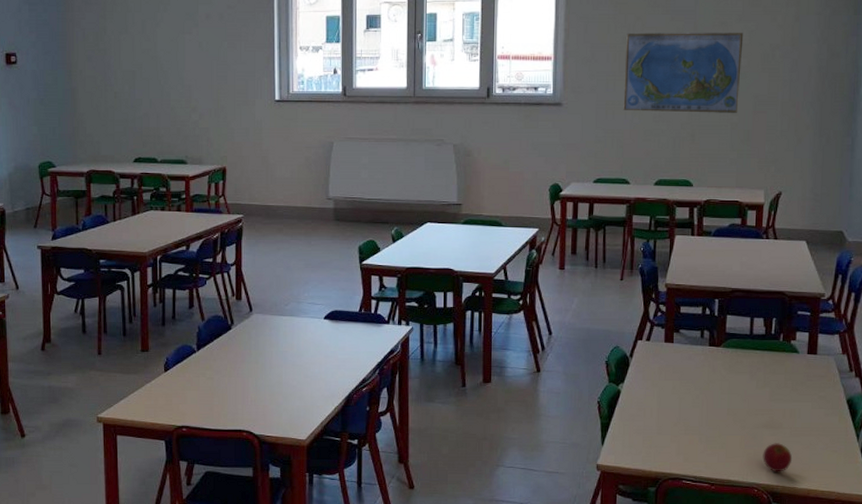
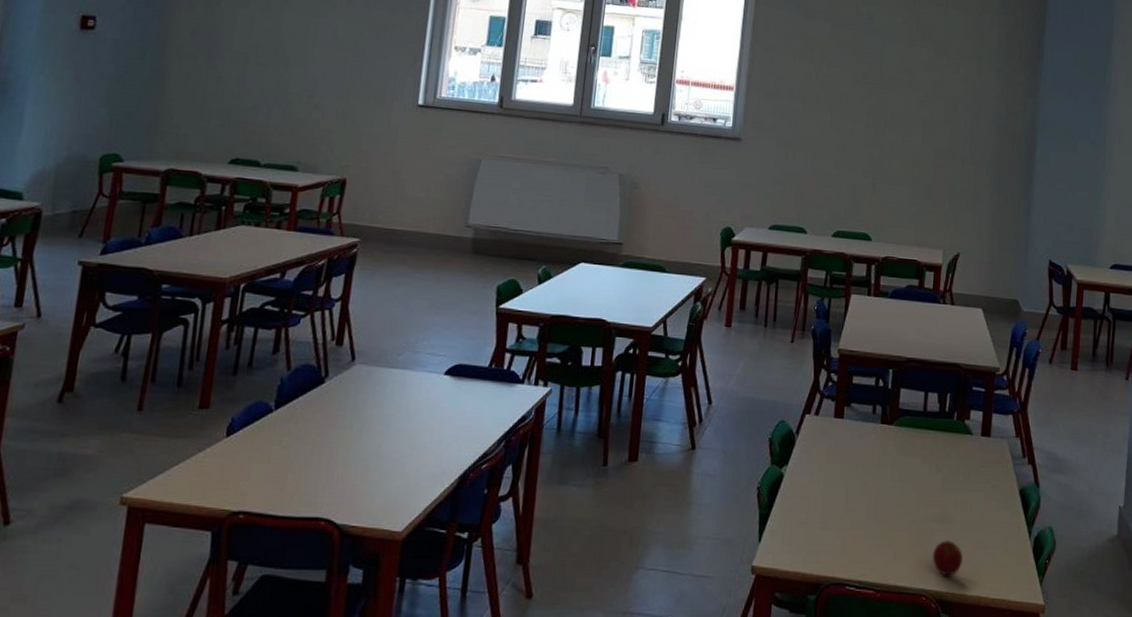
world map: present [623,32,744,113] -> none [804,69,928,165]

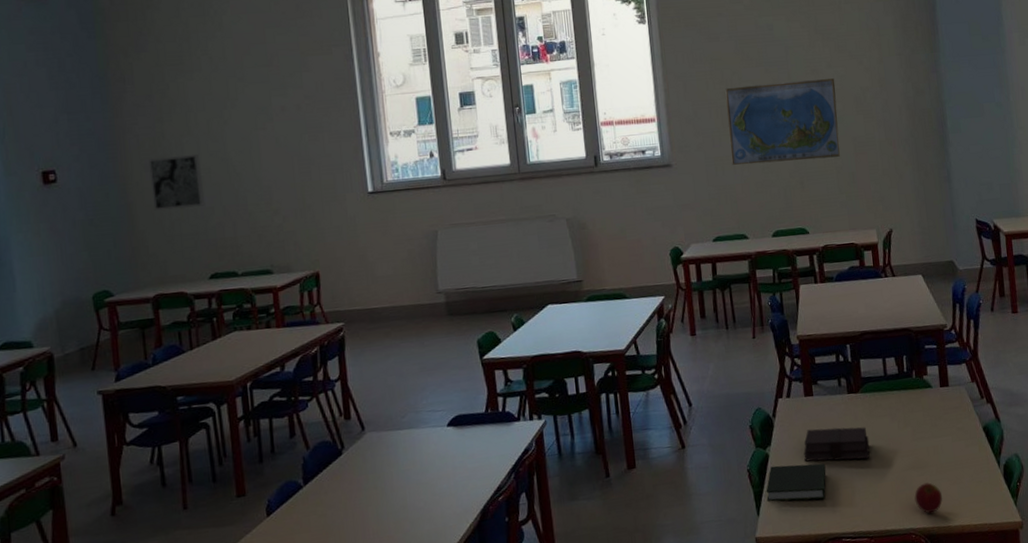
wall art: none [189,24,251,85] -> present [148,153,205,211]
book: none [772,488,843,537] -> present [766,463,826,502]
world map: none [804,69,928,165] -> present [725,78,840,165]
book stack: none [821,455,895,501] -> present [803,427,870,462]

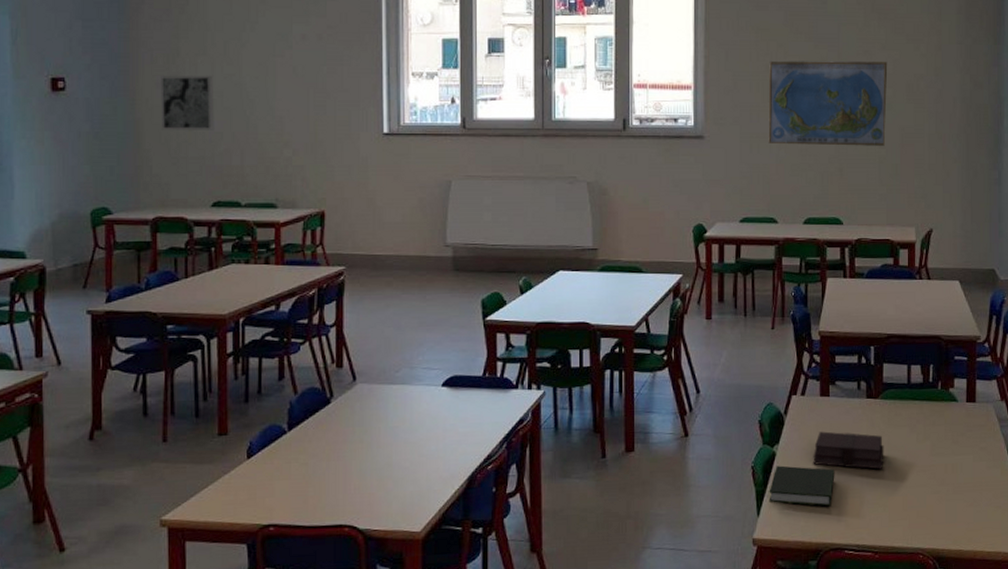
apple: present [914,482,943,514] -> none [926,501,957,535]

